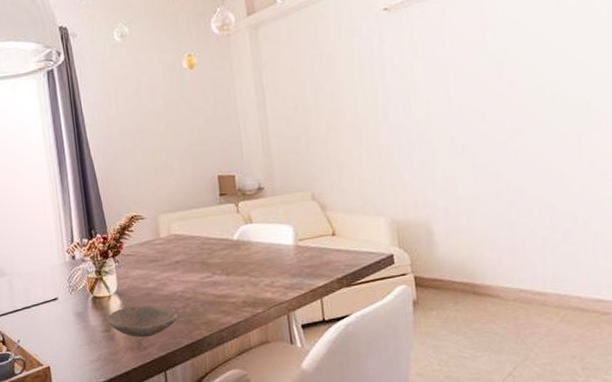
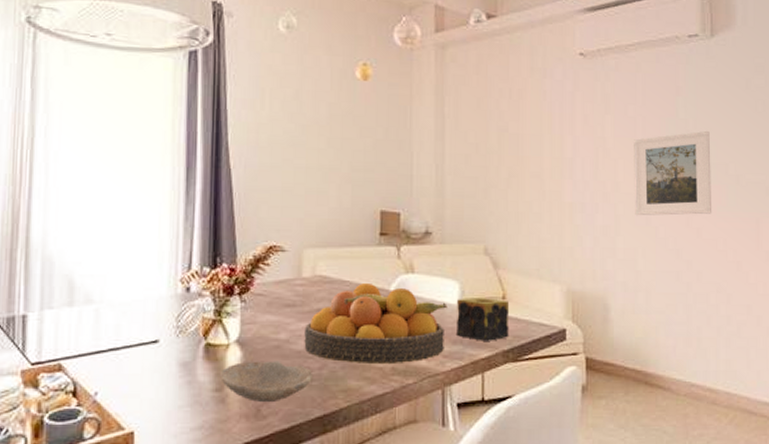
fruit bowl: none [167,235,285,301] -> present [304,282,447,365]
candle: none [292,236,342,273] -> present [455,298,510,341]
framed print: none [444,57,530,148] -> present [634,130,712,216]

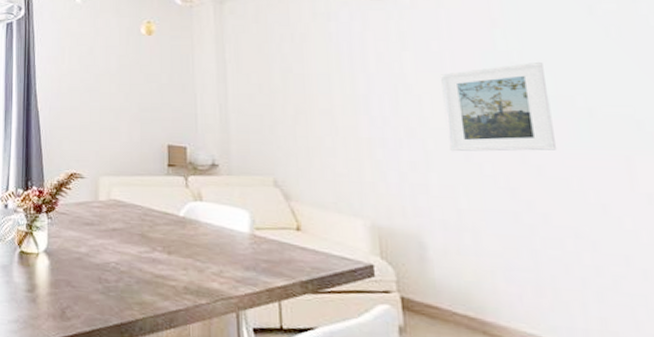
bowl: present [219,361,314,403] -> none [31,269,111,307]
fruit bowl: present [304,282,447,365] -> none [102,207,238,284]
candle: present [455,298,510,341] -> none [247,227,307,271]

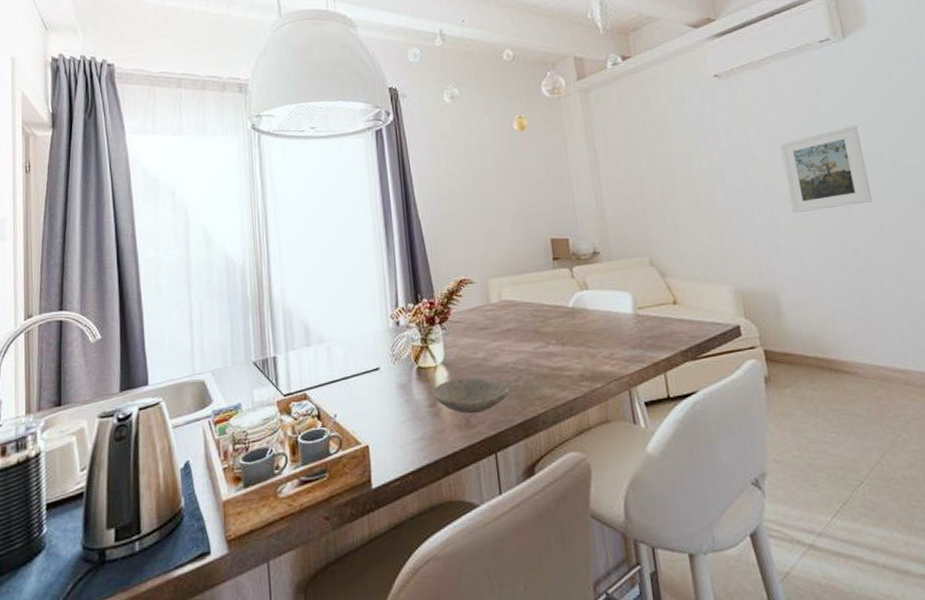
bowl: none [31,269,111,307] -> present [431,376,512,414]

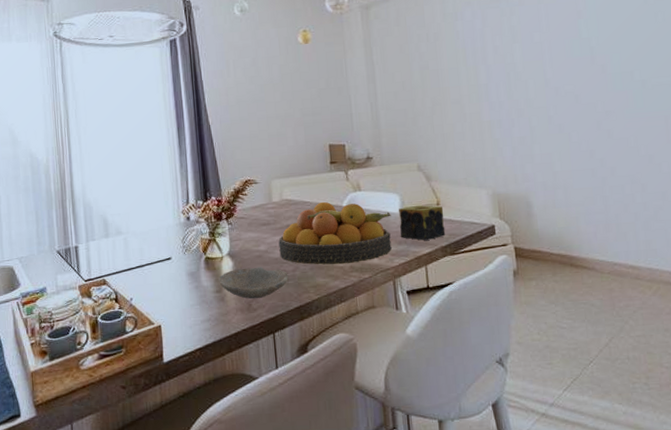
fruit bowl: none [498,302,625,374] -> present [278,201,392,265]
candle: none [631,304,685,344] -> present [399,205,446,240]
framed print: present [780,124,873,214] -> none [541,45,621,126]

